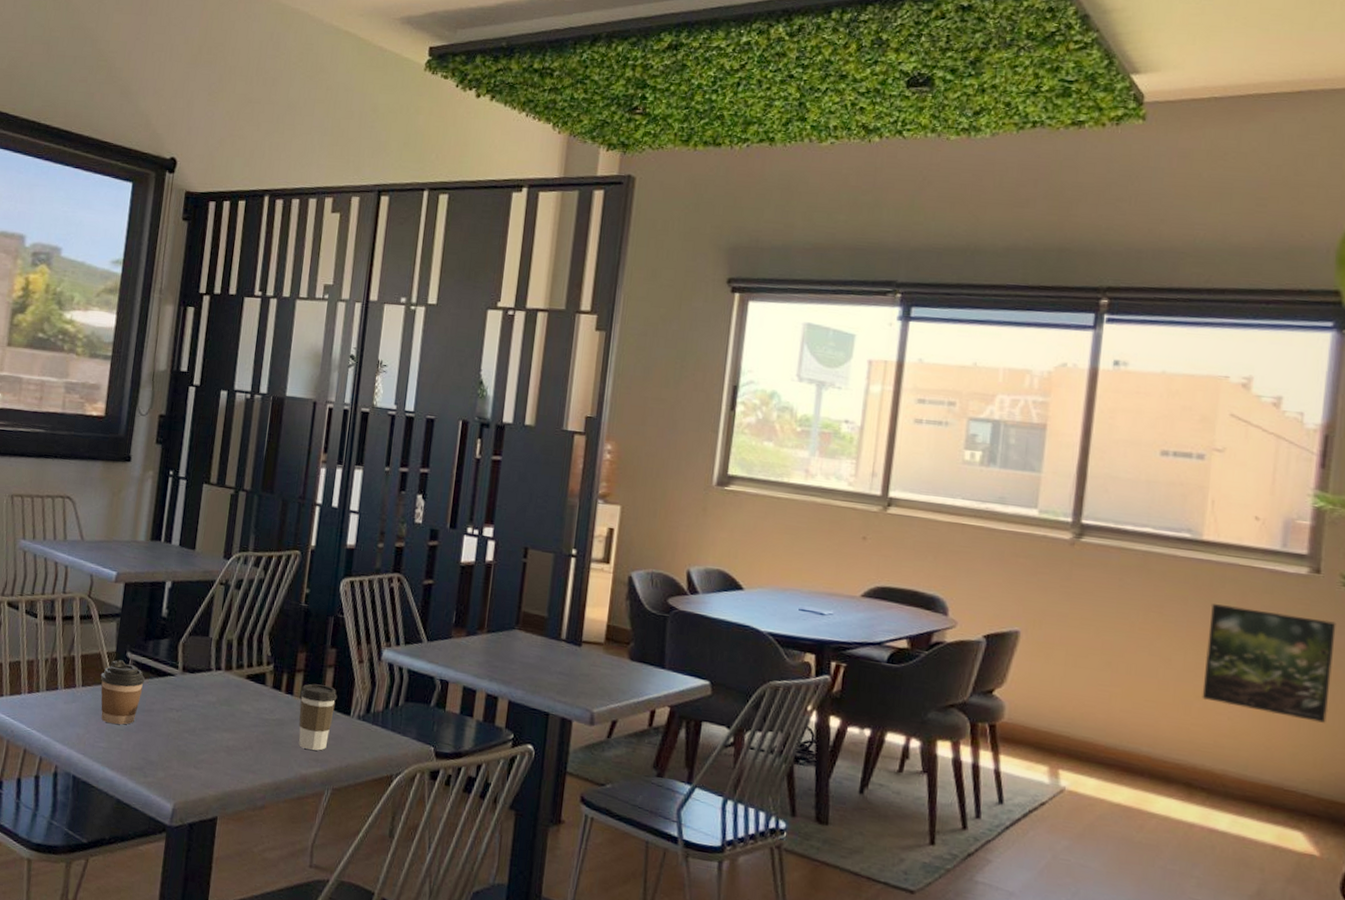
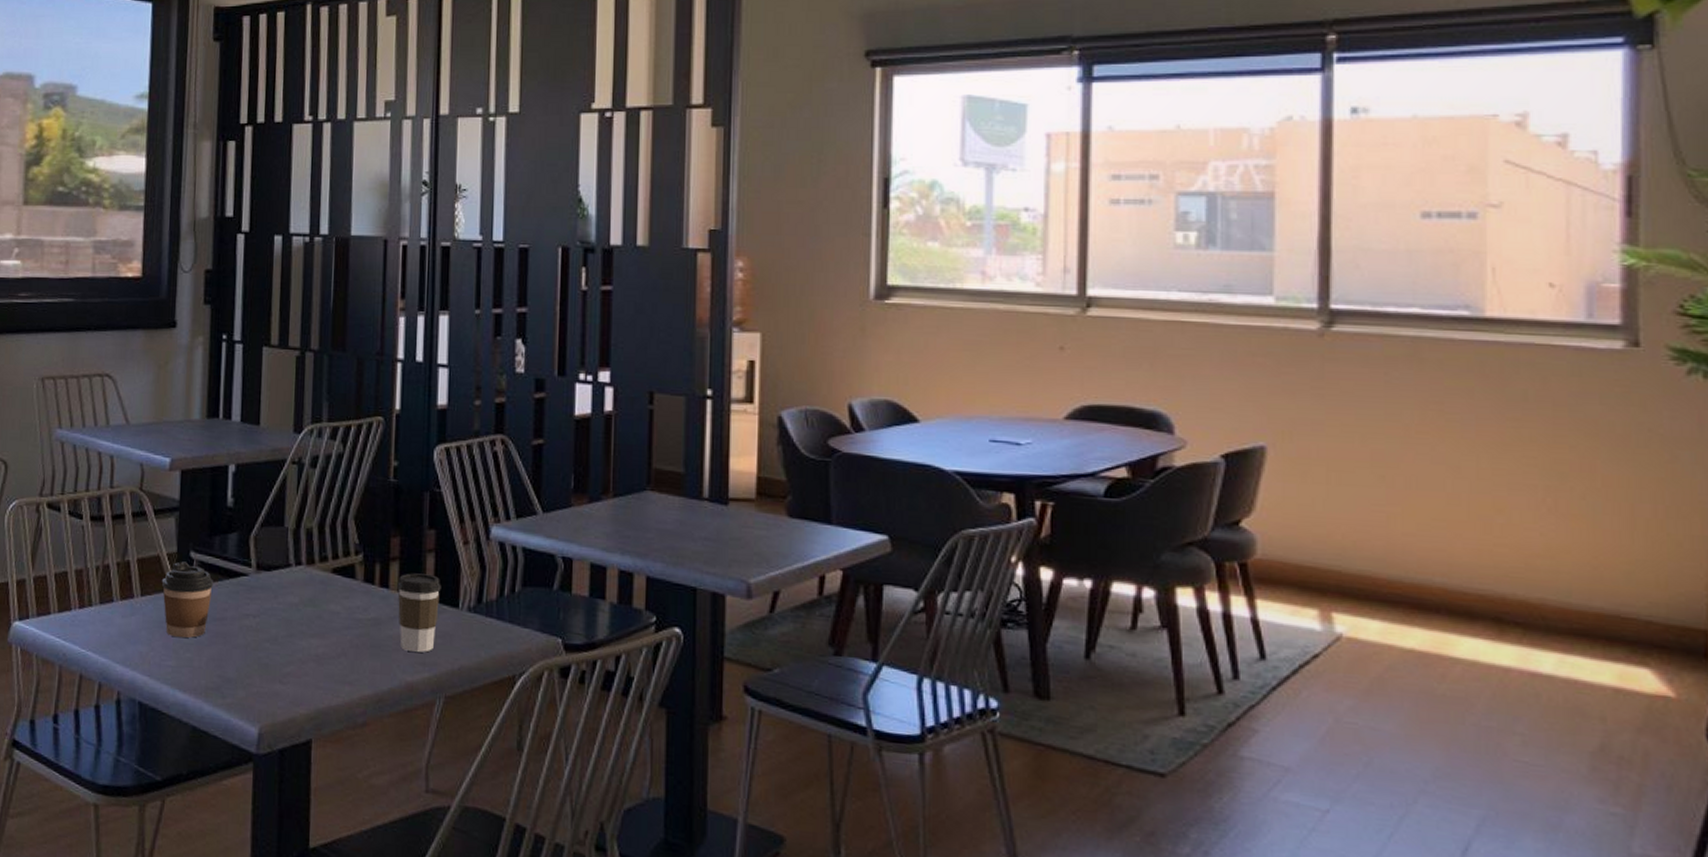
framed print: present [1202,604,1336,723] -> none [1503,394,1668,531]

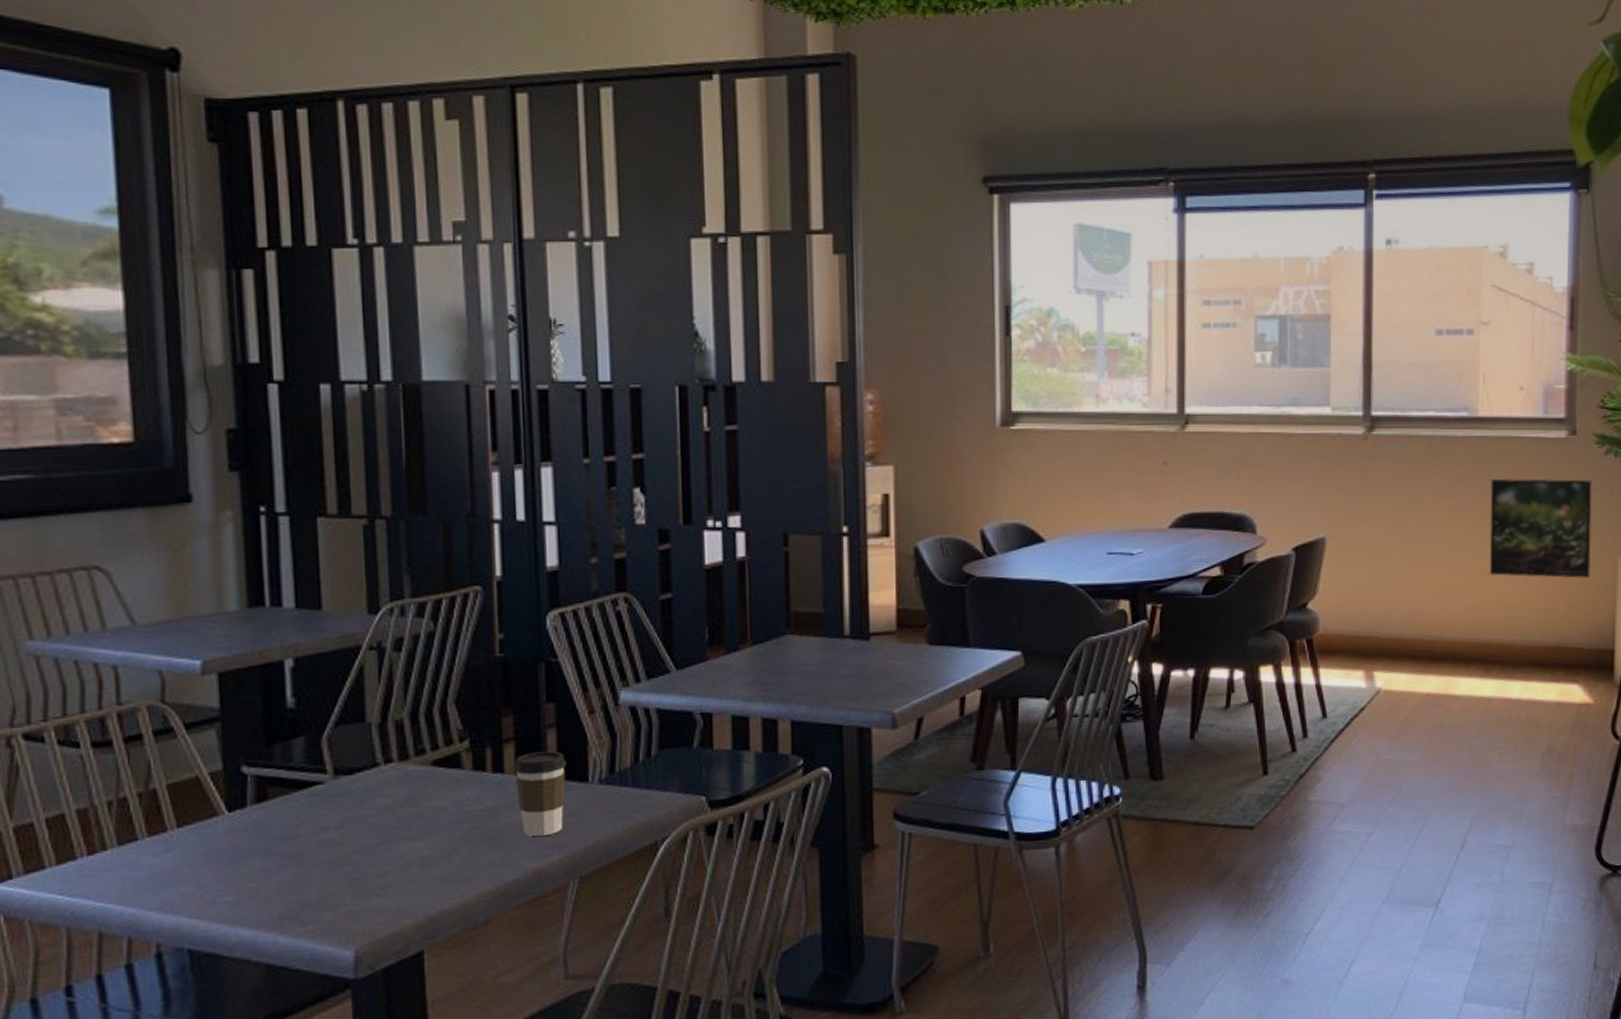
coffee cup: present [161,561,213,638] -> none [204,779,277,868]
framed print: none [1503,394,1668,531] -> present [1489,478,1592,578]

